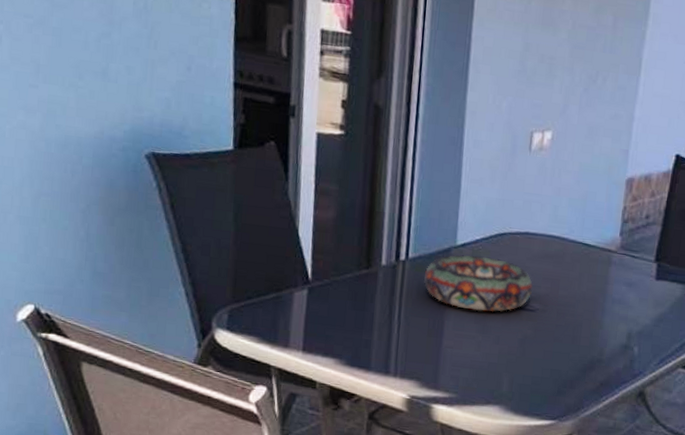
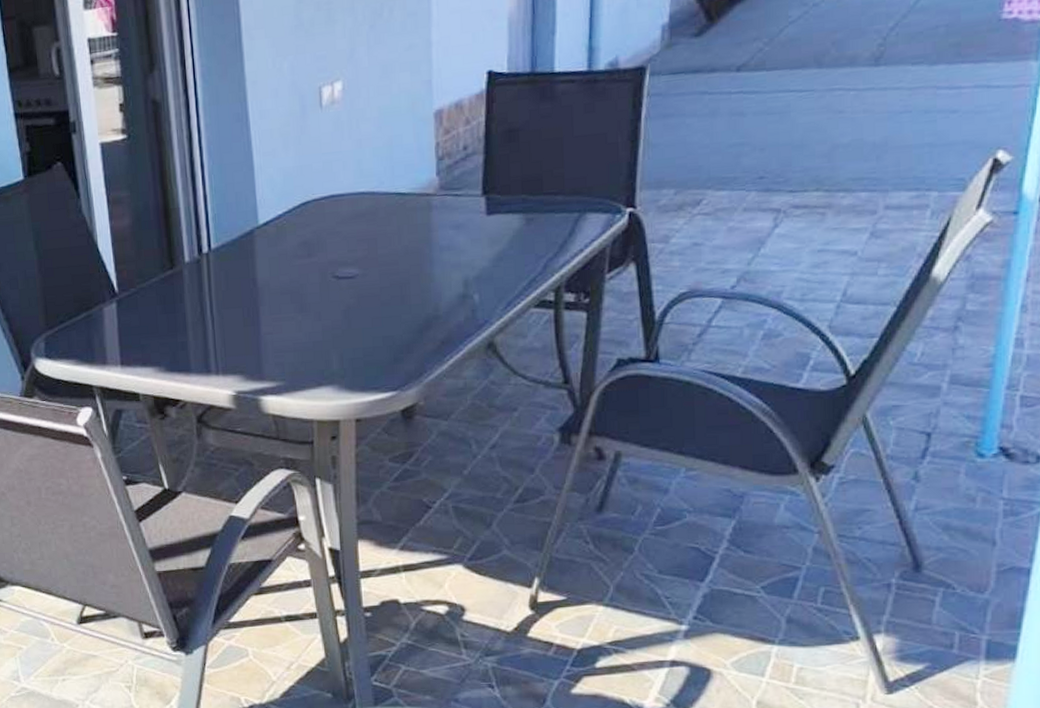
decorative bowl: present [423,255,533,312] -> none [230,229,349,290]

